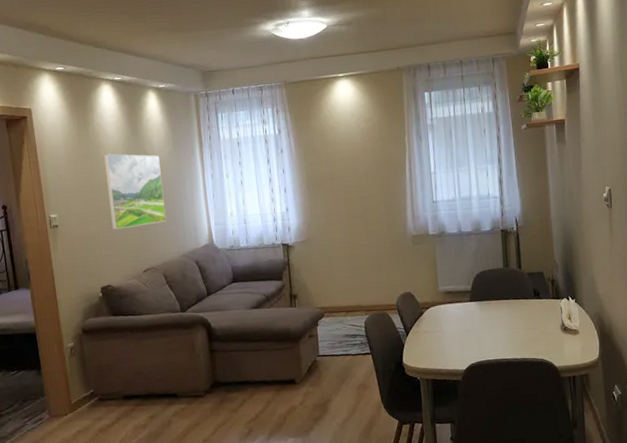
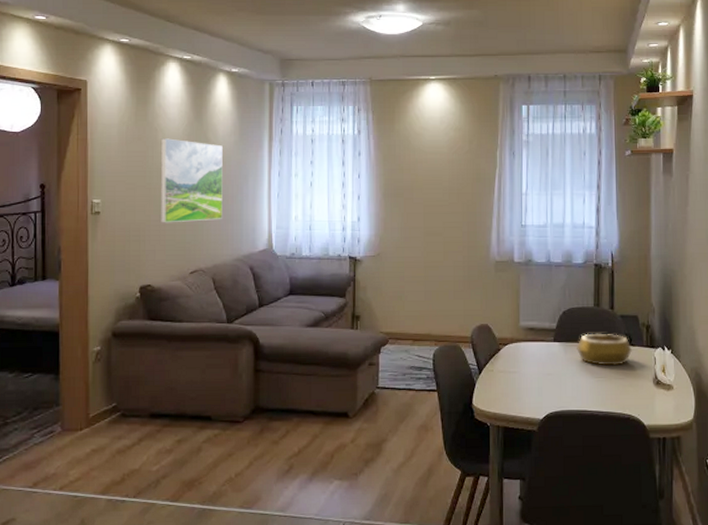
decorative bowl: none [491,290,540,319] -> present [577,333,632,366]

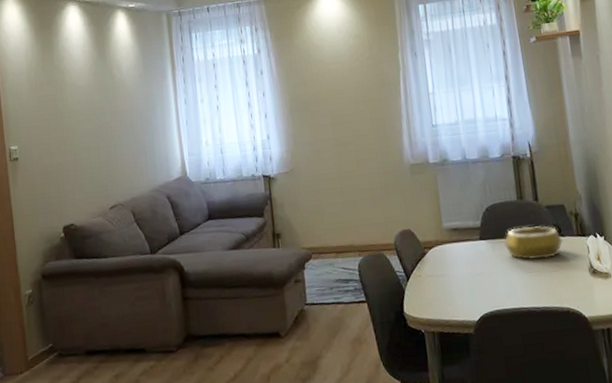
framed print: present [161,138,223,223] -> none [69,79,135,163]

